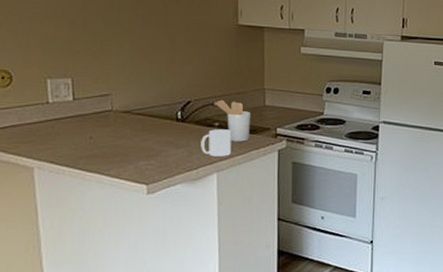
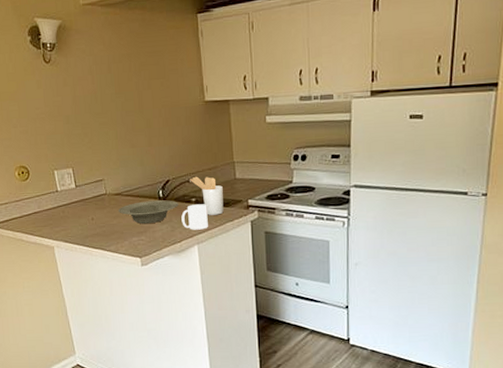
bowl: none [124,122,199,147] -> present [118,200,178,224]

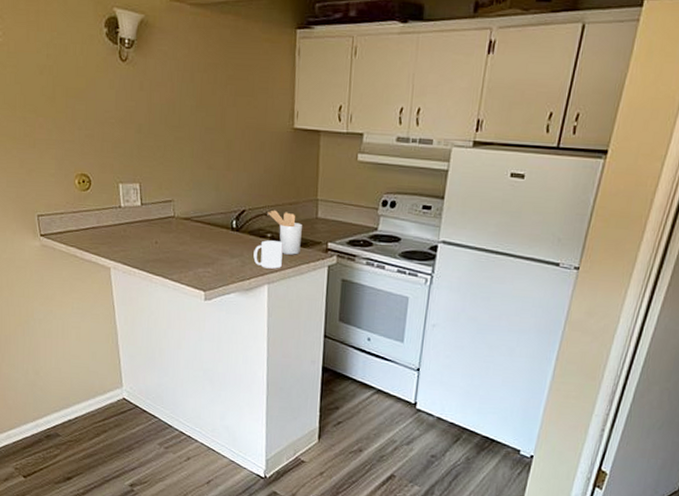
bowl: present [118,200,178,224] -> none [185,230,252,256]

